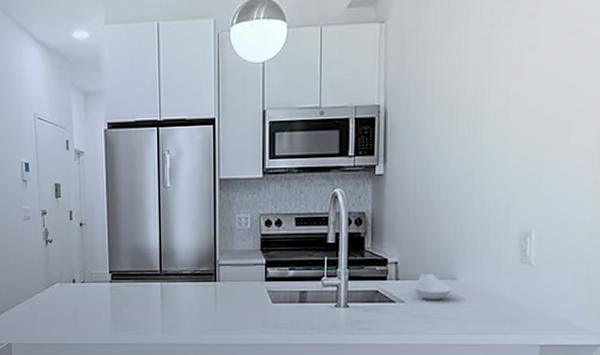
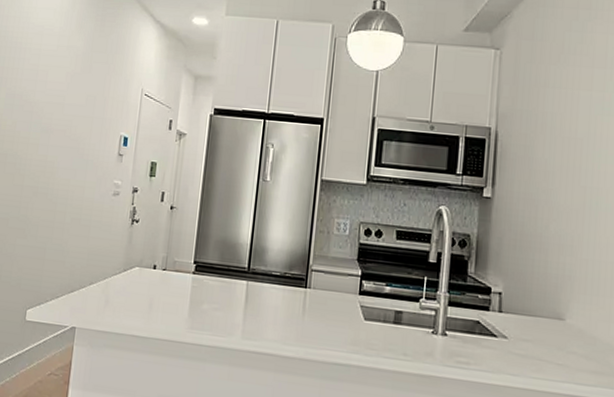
spoon rest: present [413,273,452,301] -> none [517,308,558,341]

